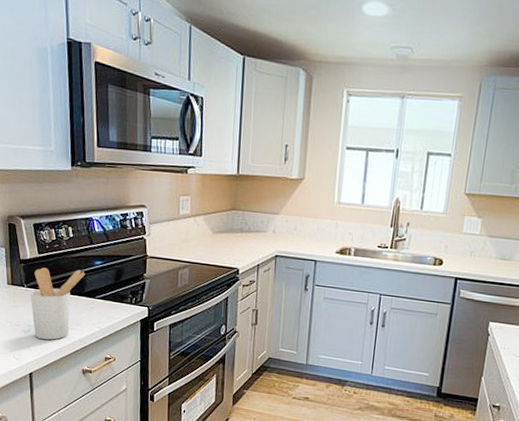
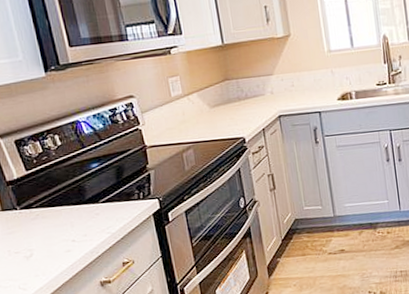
utensil holder: present [30,267,85,340] -> none [25,177,83,261]

